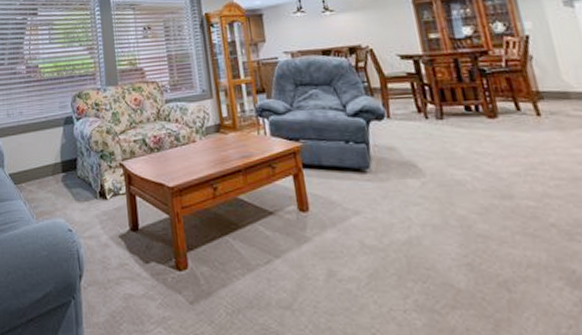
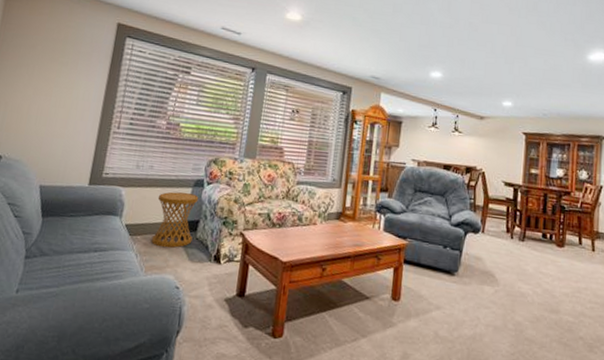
side table: none [33,132,75,192] -> present [151,191,199,248]

